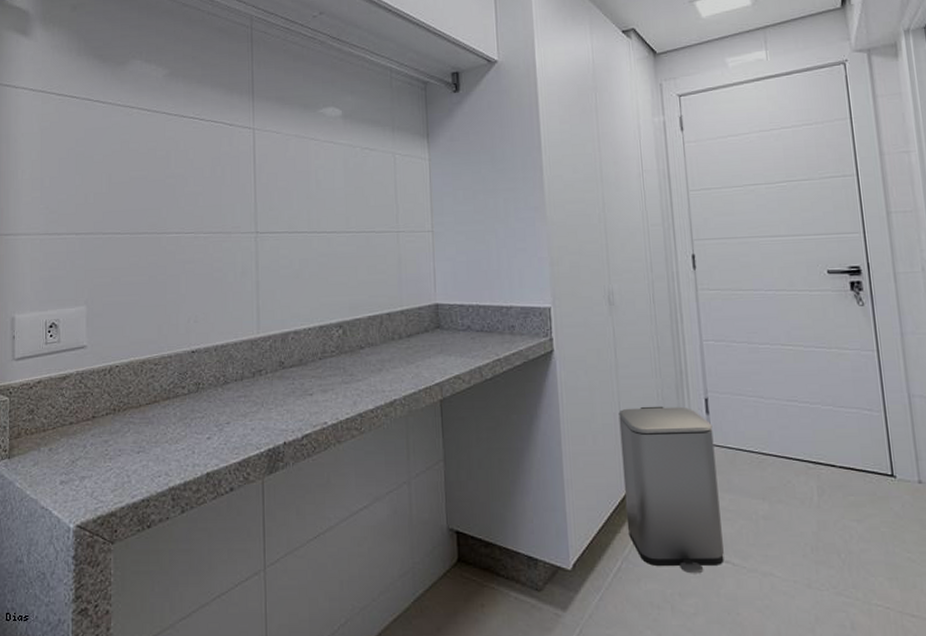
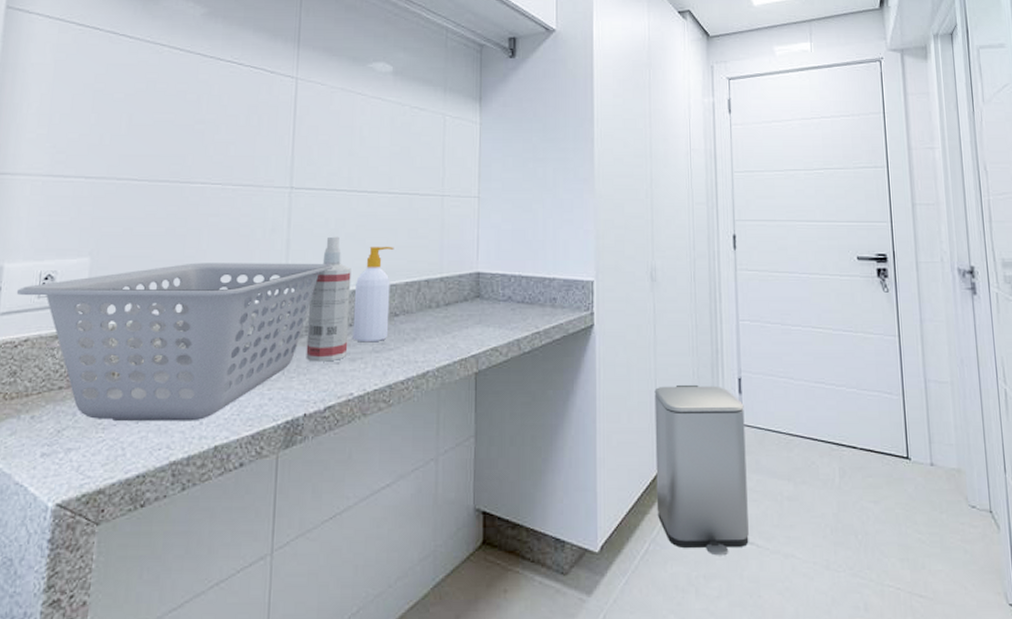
laundry basket: none [27,302,300,452] -> present [16,262,333,422]
spray bottle: none [280,276,319,394] -> present [306,236,351,362]
soap bottle: none [321,282,356,375] -> present [352,246,394,342]

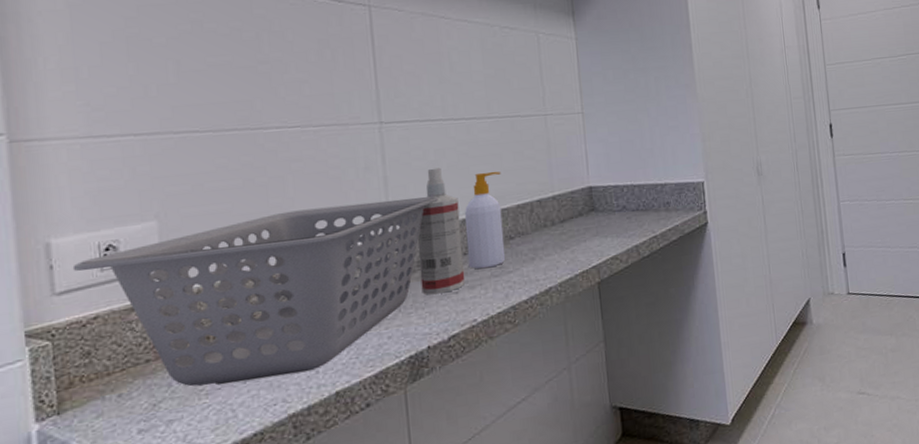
pedal bin: present [654,384,749,556] -> none [769,262,861,409]

